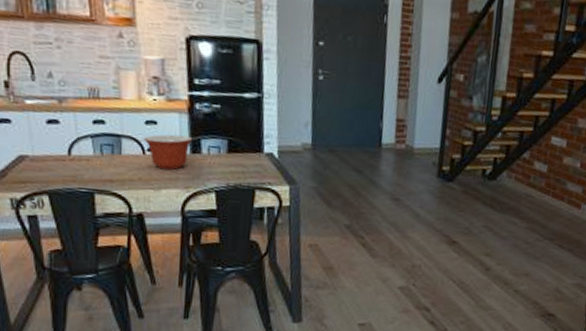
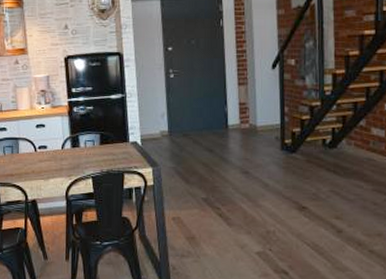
mixing bowl: present [143,134,192,170] -> none [35,133,72,163]

